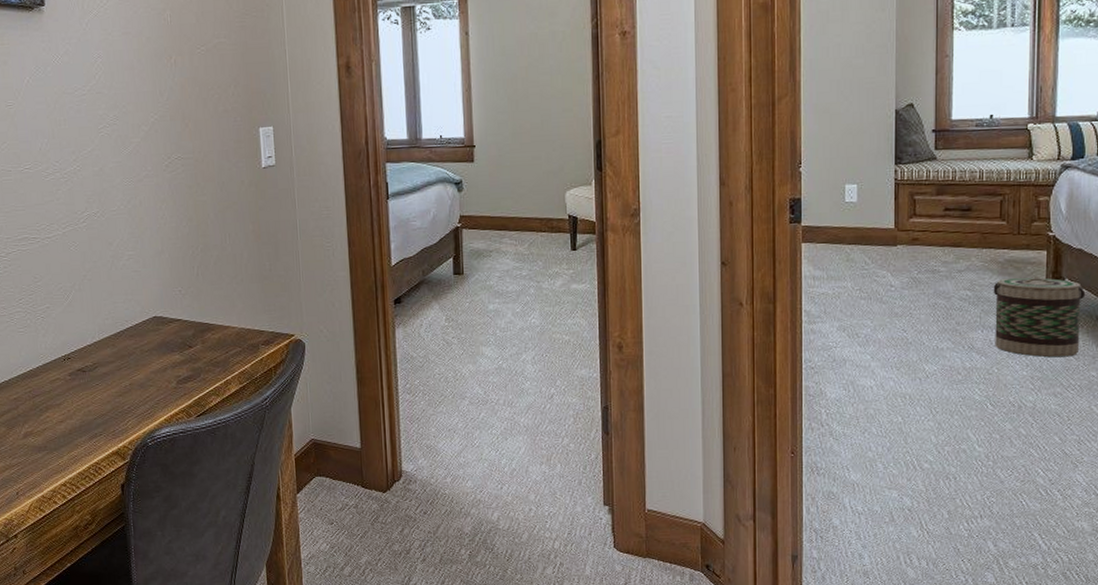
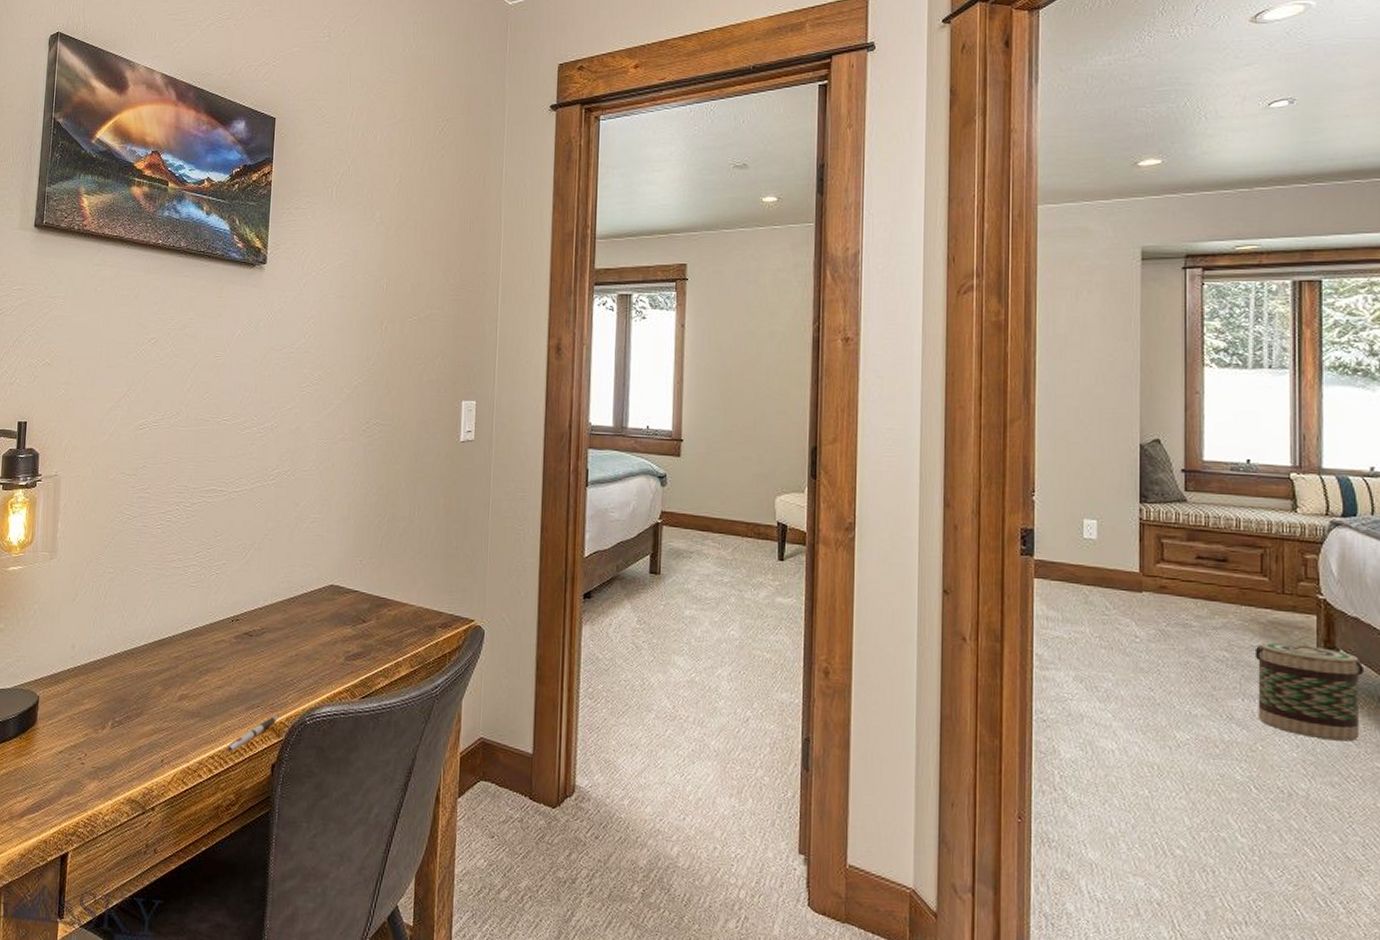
pen: none [77,441,122,479] -> present [227,715,279,753]

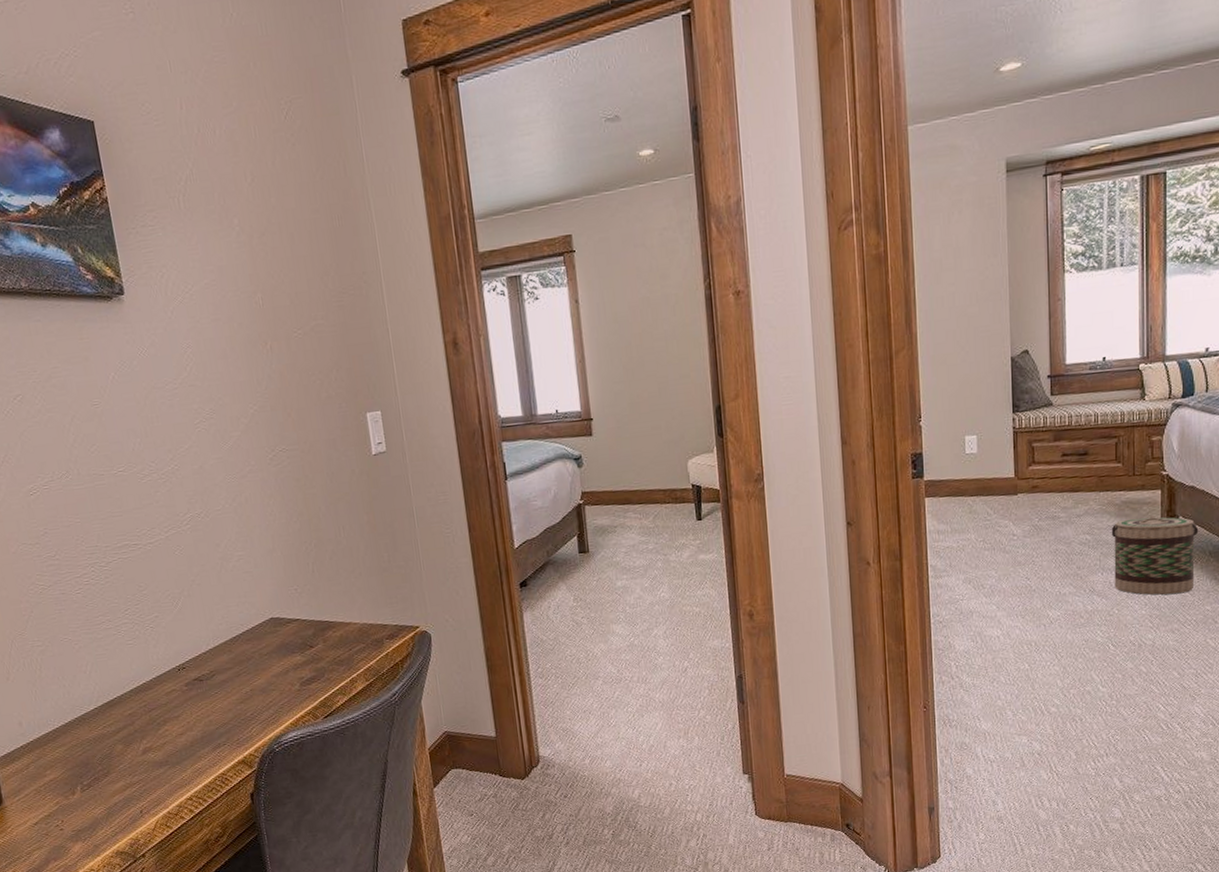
pen: present [227,715,279,753] -> none [203,749,248,791]

